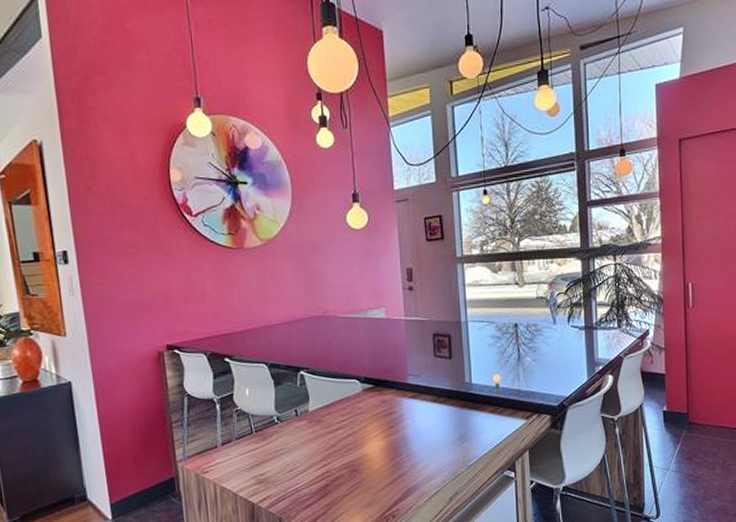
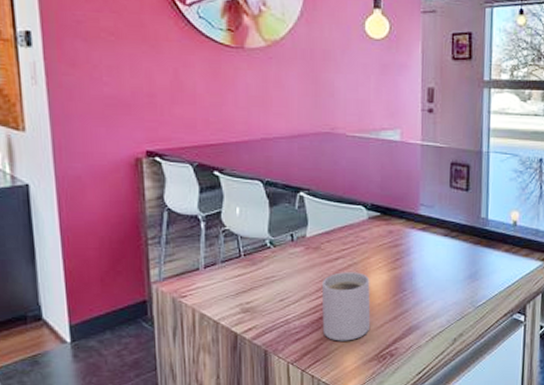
mug: none [326,440,373,506] -> present [322,272,371,341]

